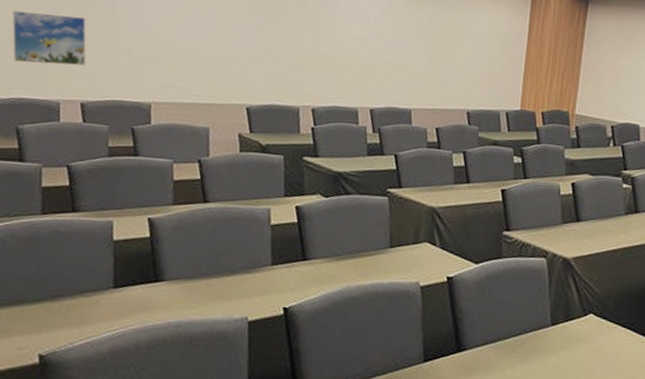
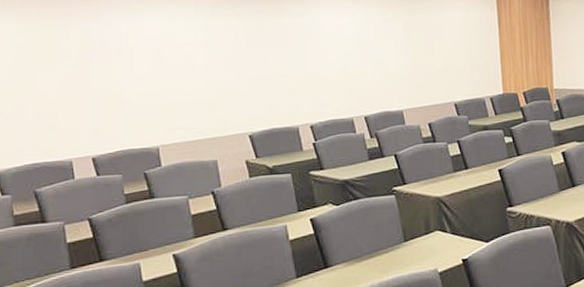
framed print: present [12,11,86,66] -> none [15,79,91,130]

